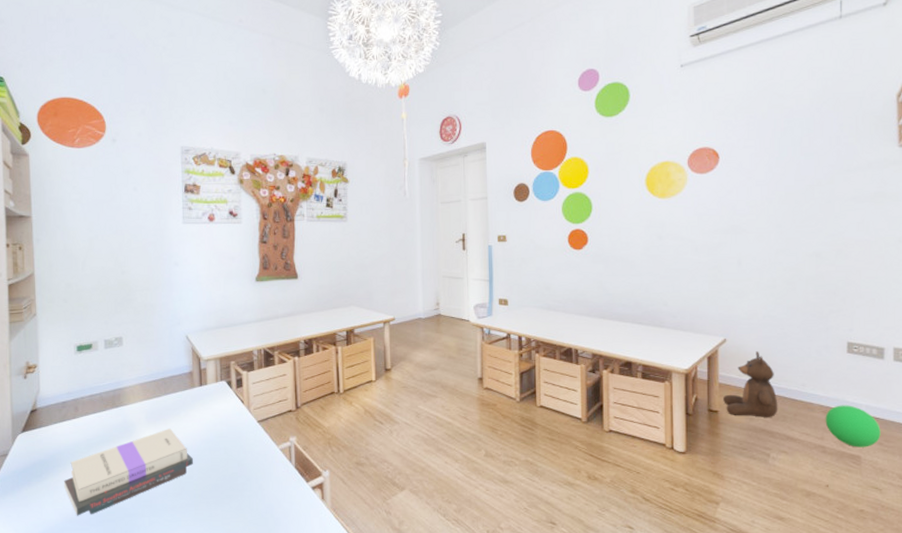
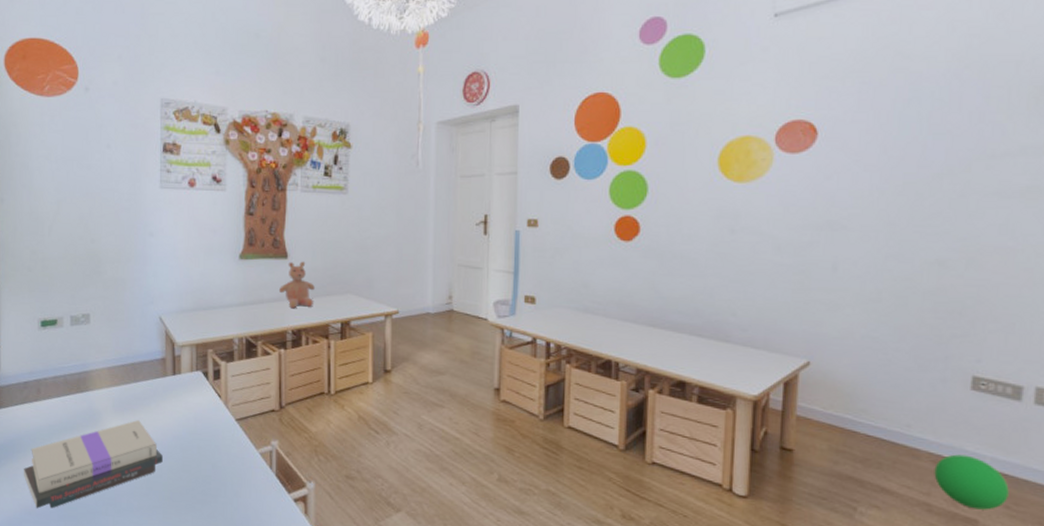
stuffed animal: none [291,280,322,322] -> present [278,261,315,309]
teddy bear: present [723,351,778,417] -> none [801,380,873,463]

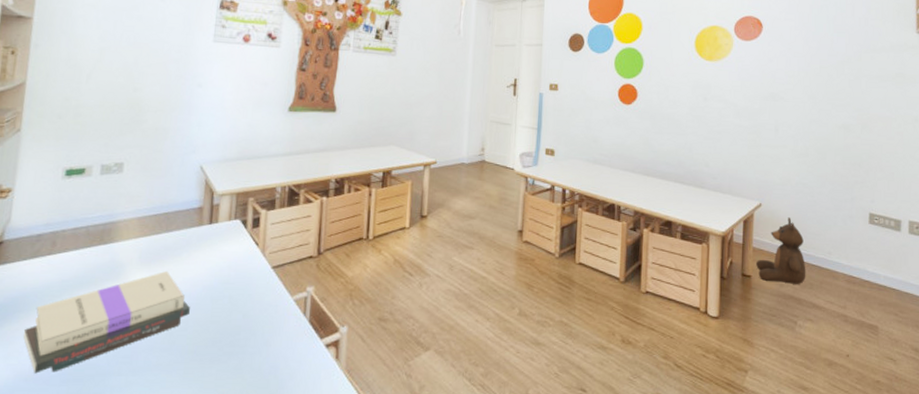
stuffed animal: present [278,261,315,309] -> none [324,115,360,159]
teddy bear: none [801,380,873,463] -> present [756,217,806,284]
ball: present [934,454,1009,510] -> none [848,274,896,318]

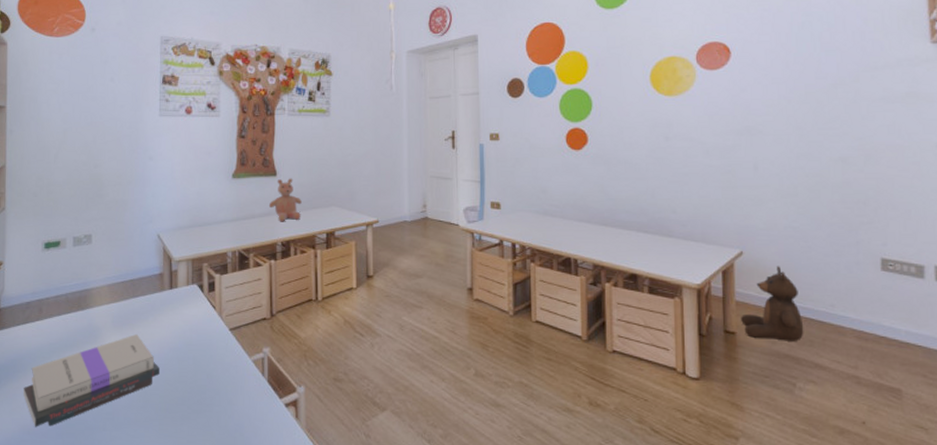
stuffed animal: none [324,115,360,159] -> present [268,178,302,222]

